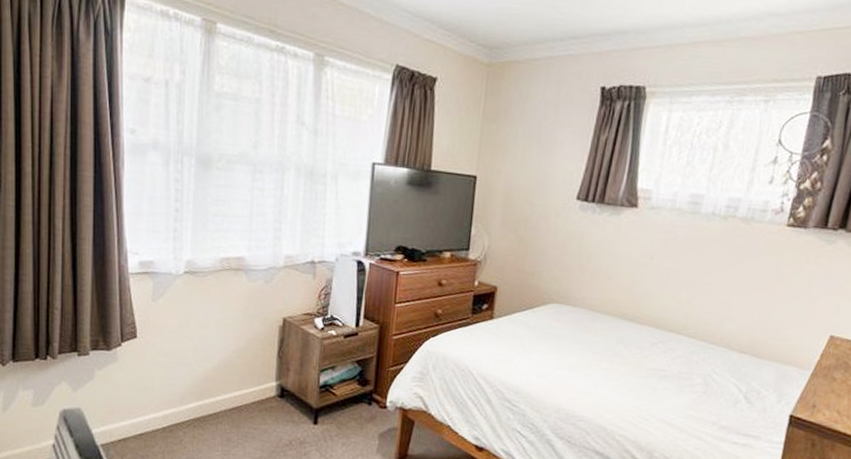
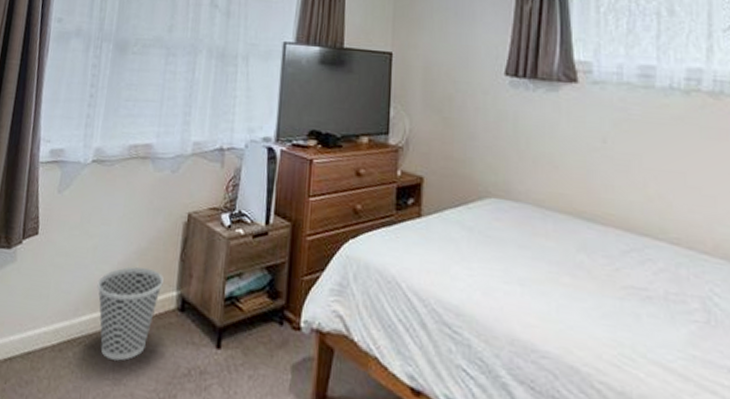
wastebasket: none [200,363,263,437] -> present [97,267,164,361]

